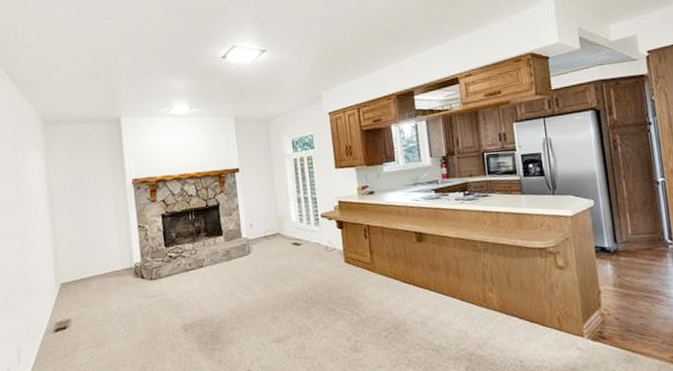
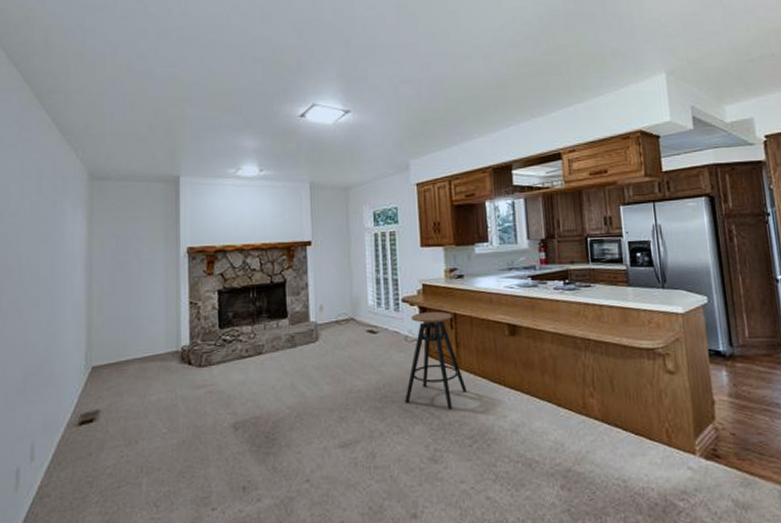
bar stool: none [328,224,381,307] -> present [405,311,467,410]

